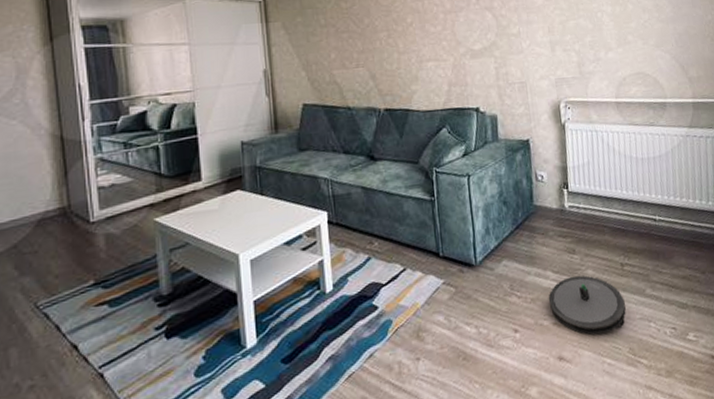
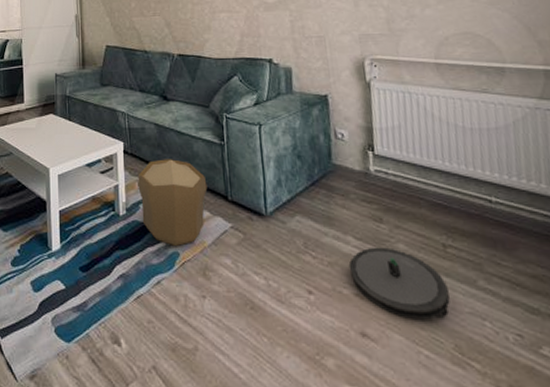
pouf: none [344,222,419,315] -> present [137,159,208,247]

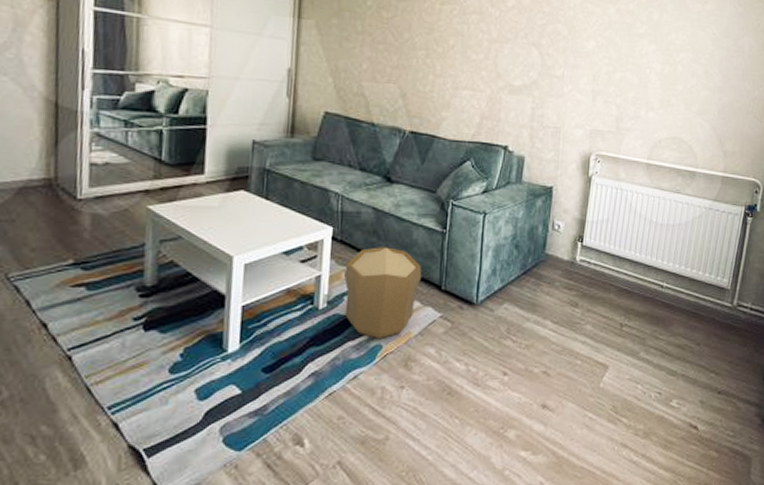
robot vacuum: present [348,247,451,320] -> none [542,329,618,389]

